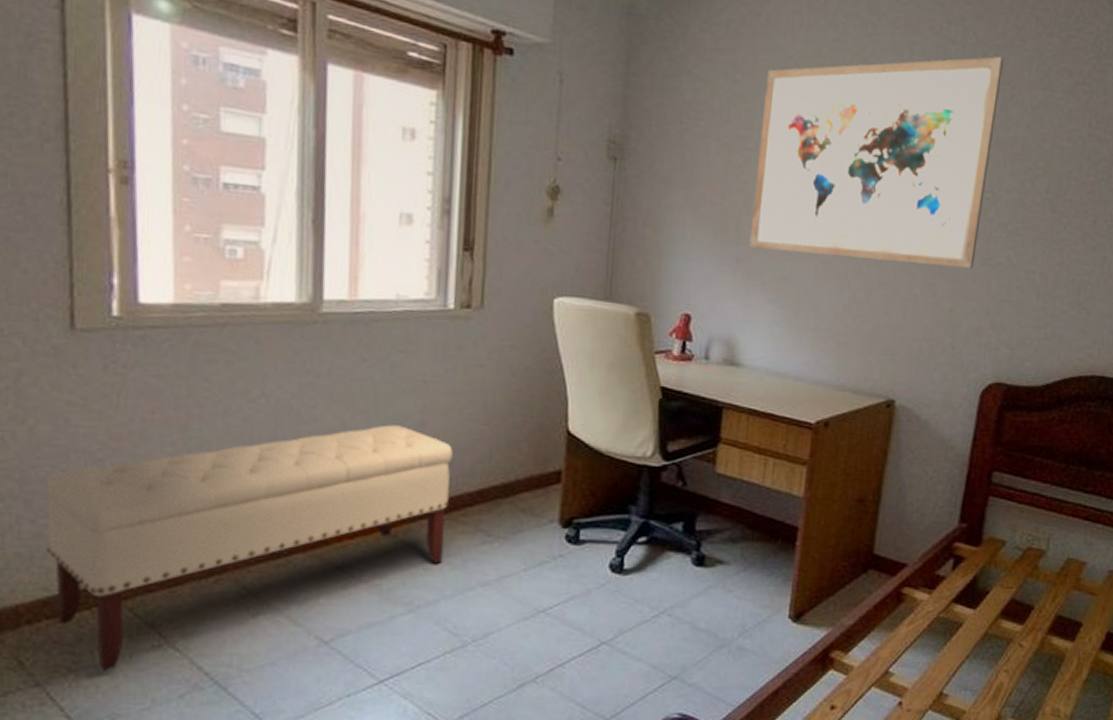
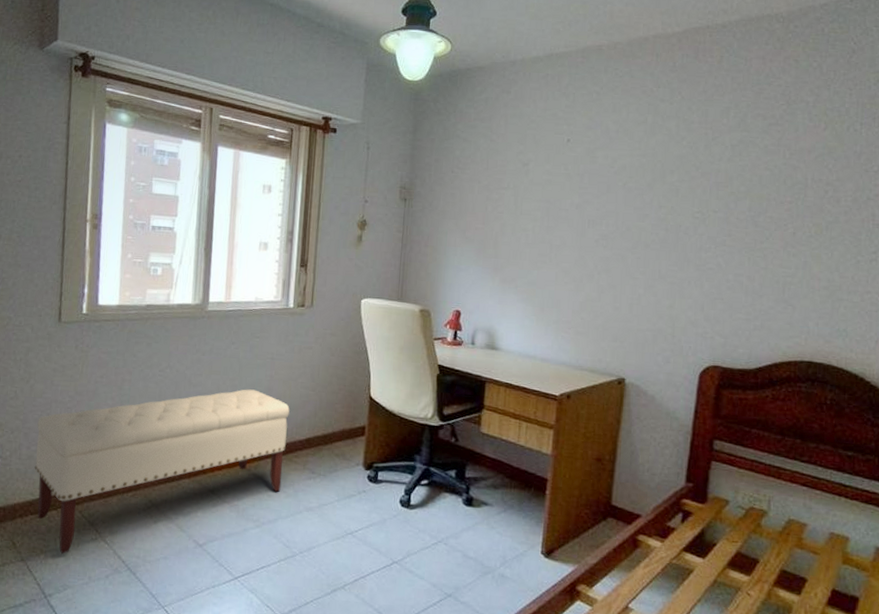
wall art: present [749,56,1003,269] -> none [504,108,705,274]

